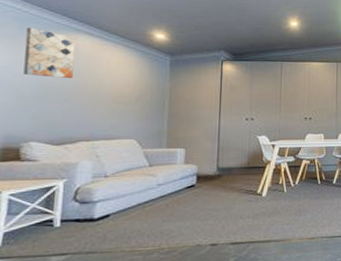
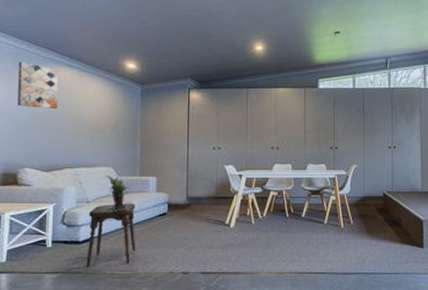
stool: none [101,177,161,247] -> present [86,204,136,268]
potted plant: none [128,147,154,185] -> present [106,174,129,211]

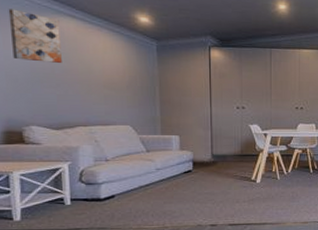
stool: present [86,204,136,268] -> none [109,162,162,223]
potted plant: present [106,174,129,211] -> none [124,133,151,169]

